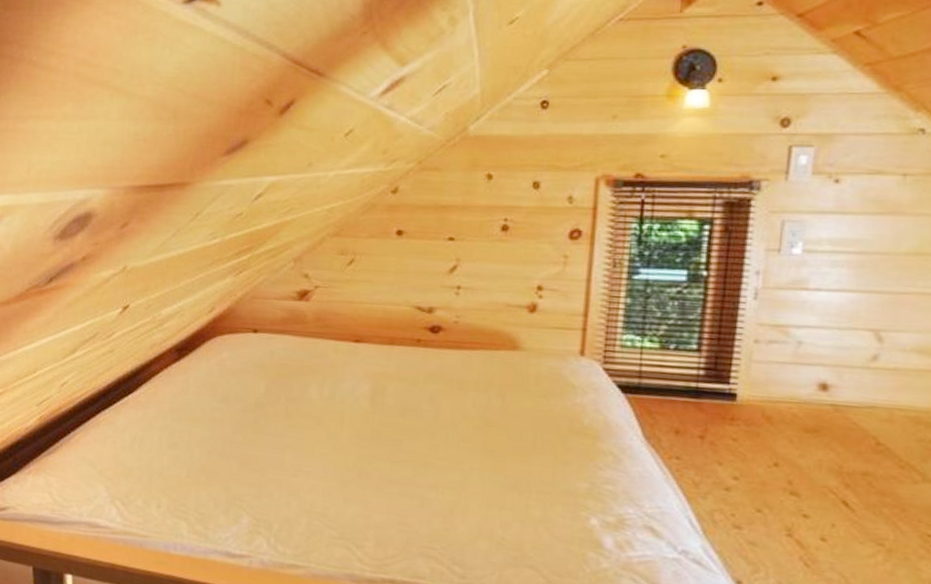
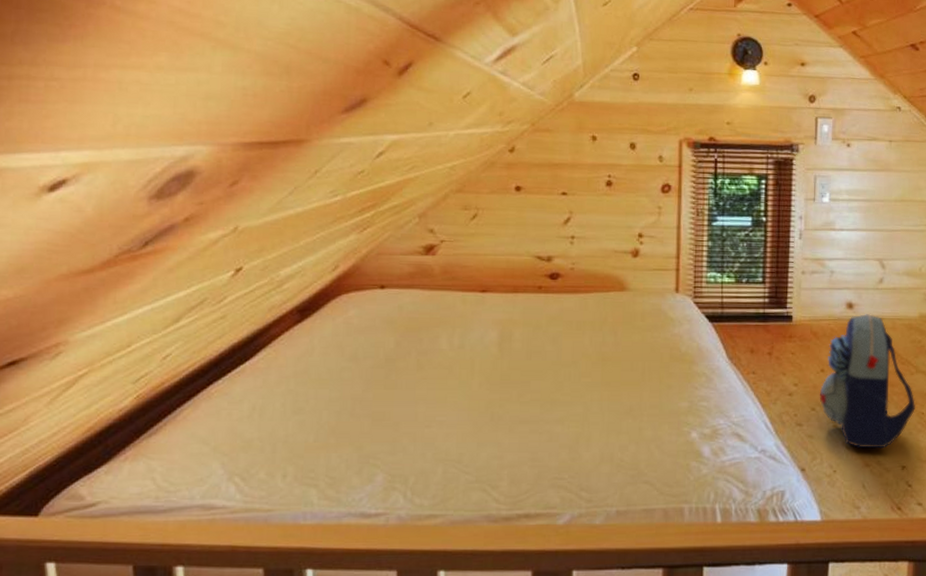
backpack: none [768,399,918,573] -> present [819,314,915,449]

